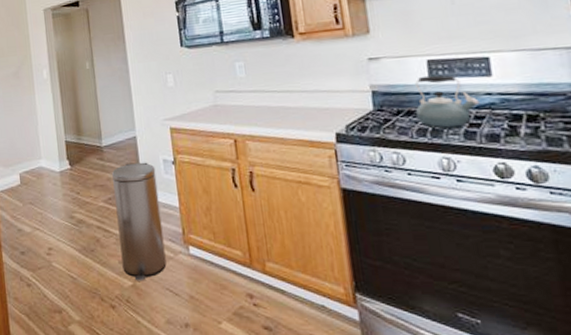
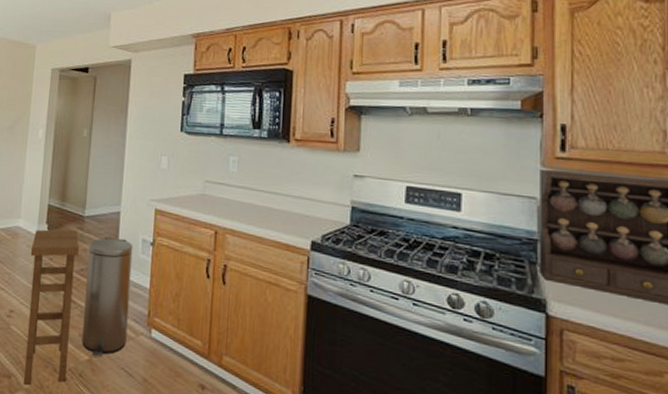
bar stool: none [56,161,115,318] -> present [23,229,80,386]
kettle: present [415,75,480,129] -> none [387,200,446,255]

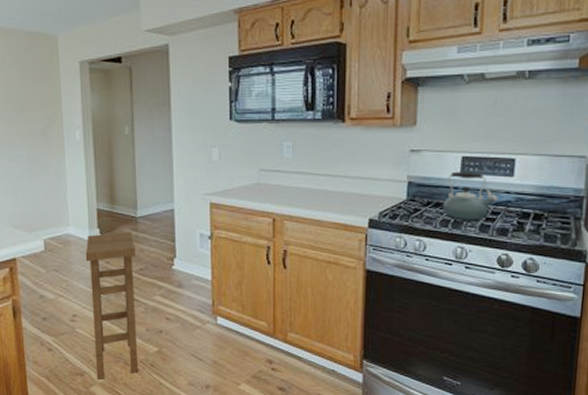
pedal bin: present [82,237,133,358] -> none [144,235,193,348]
kettle: none [387,200,446,255] -> present [442,171,499,222]

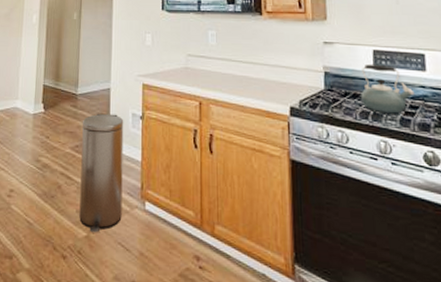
bar stool: present [85,231,139,380] -> none [24,107,74,266]
pedal bin: none [144,235,193,348] -> present [79,113,124,233]

